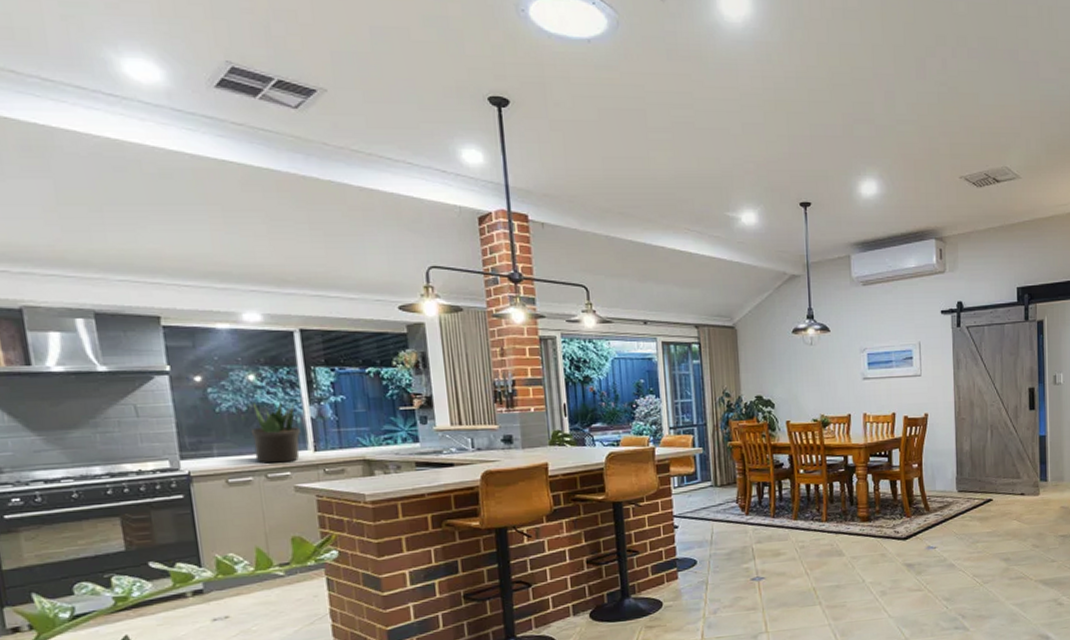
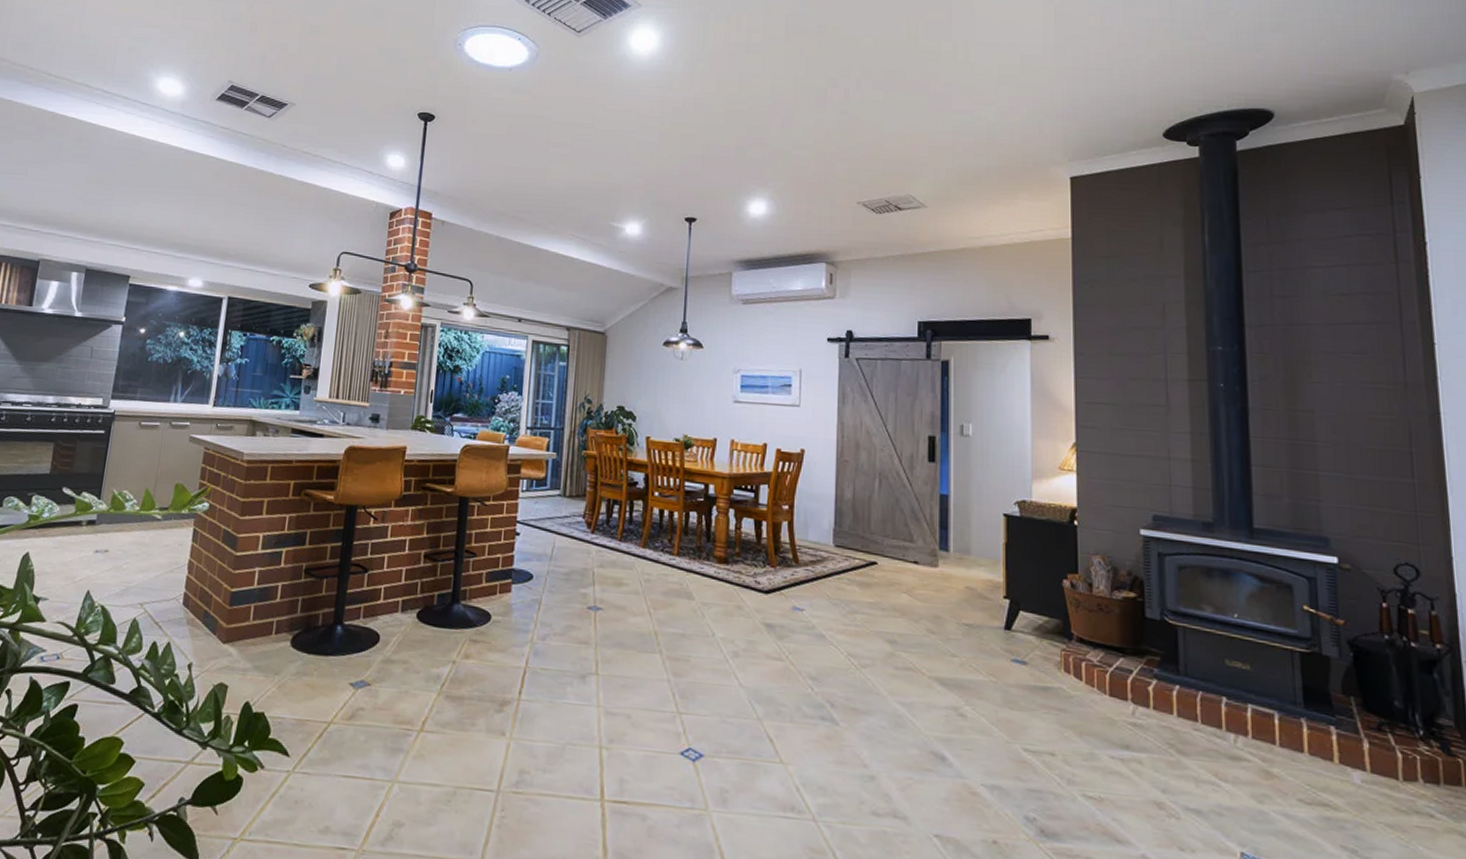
planter: present [250,403,301,464] -> none [166,356,208,414]

